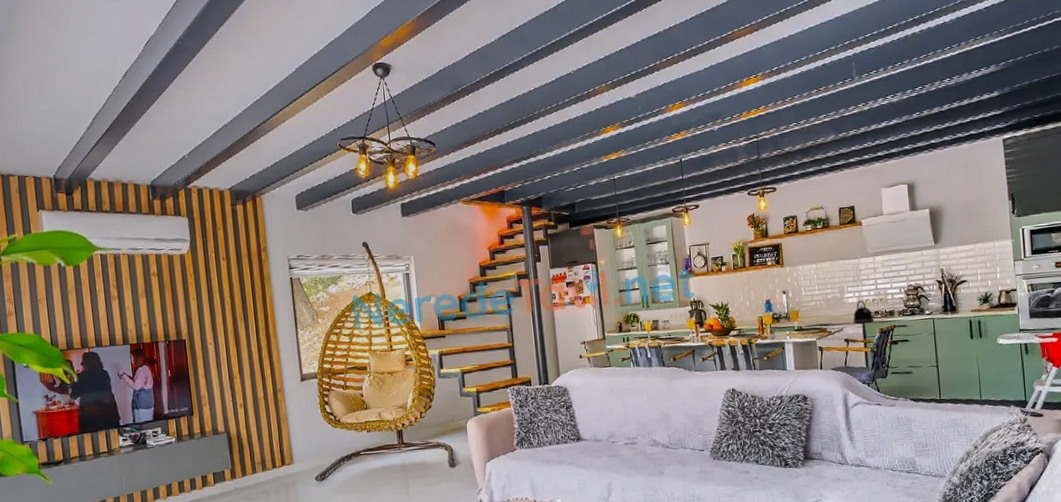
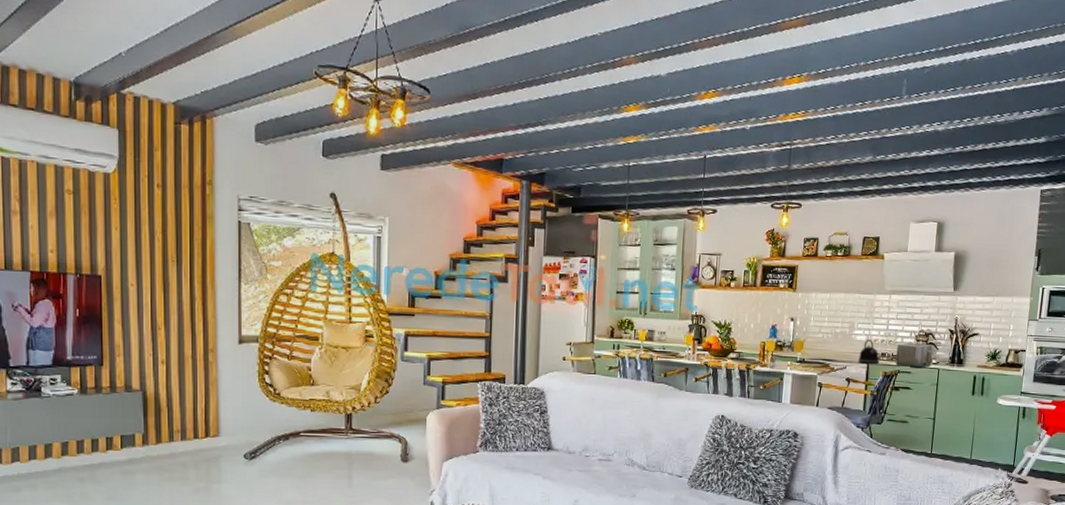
toaster: none [889,297,925,321] -> present [895,342,933,368]

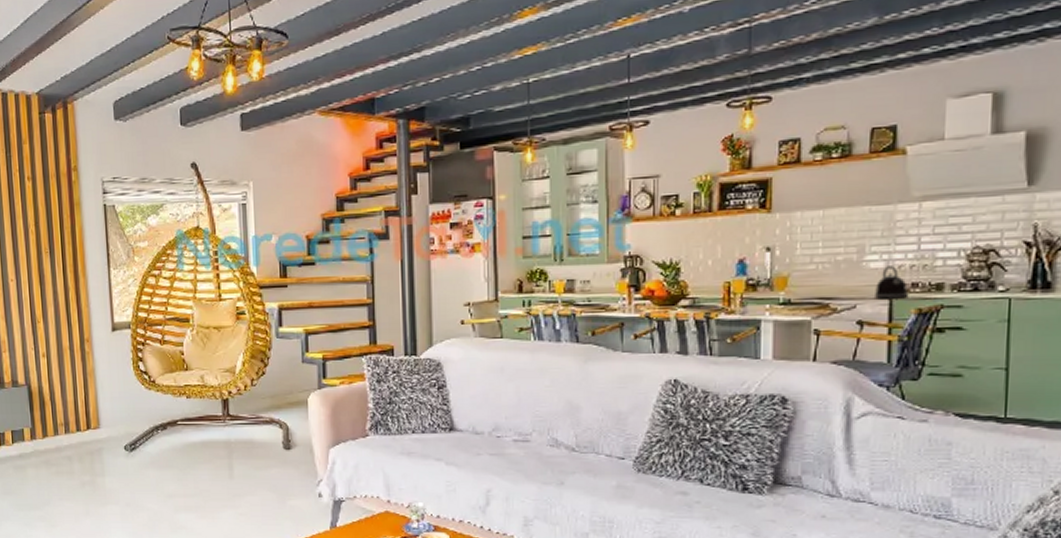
toaster: present [895,342,933,368] -> none [936,264,997,300]

